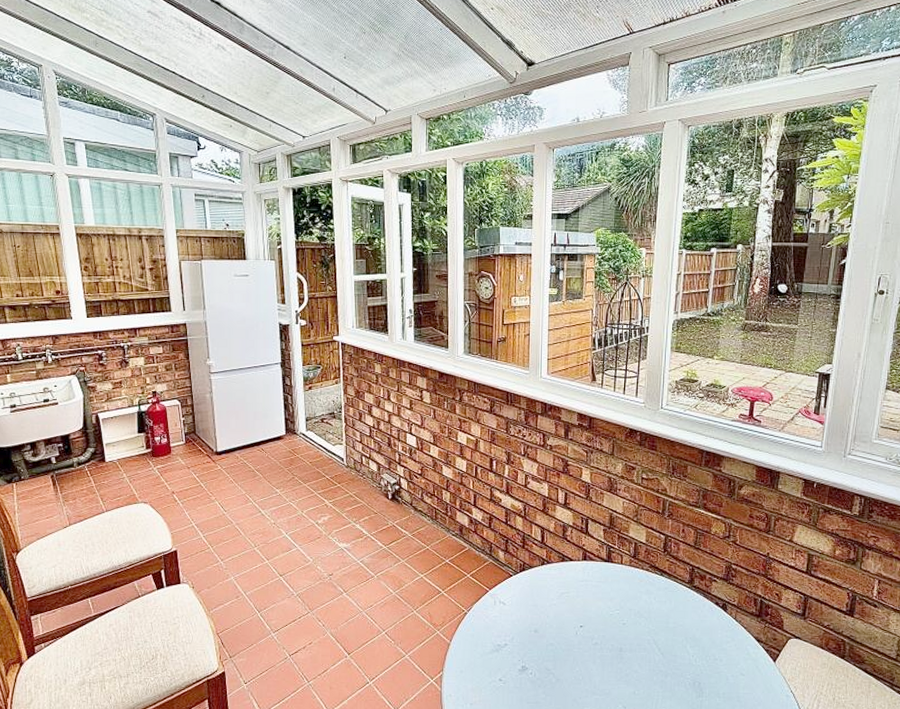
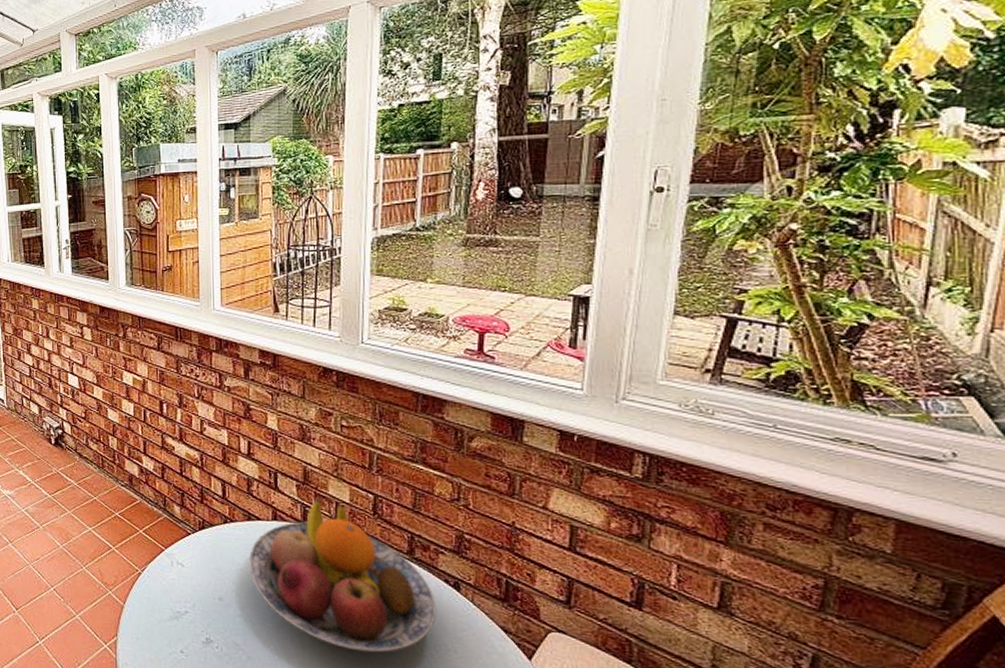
fruit bowl: none [561,540,709,667] -> present [248,498,437,653]

